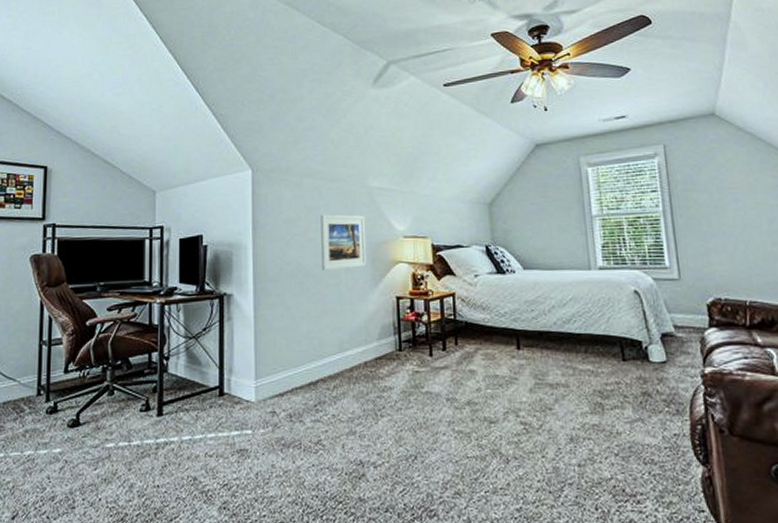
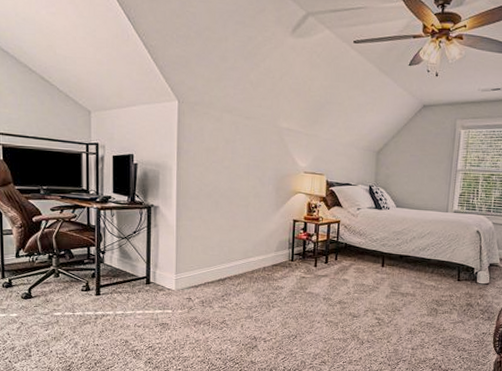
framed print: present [320,214,366,271] -> none [234,146,274,195]

